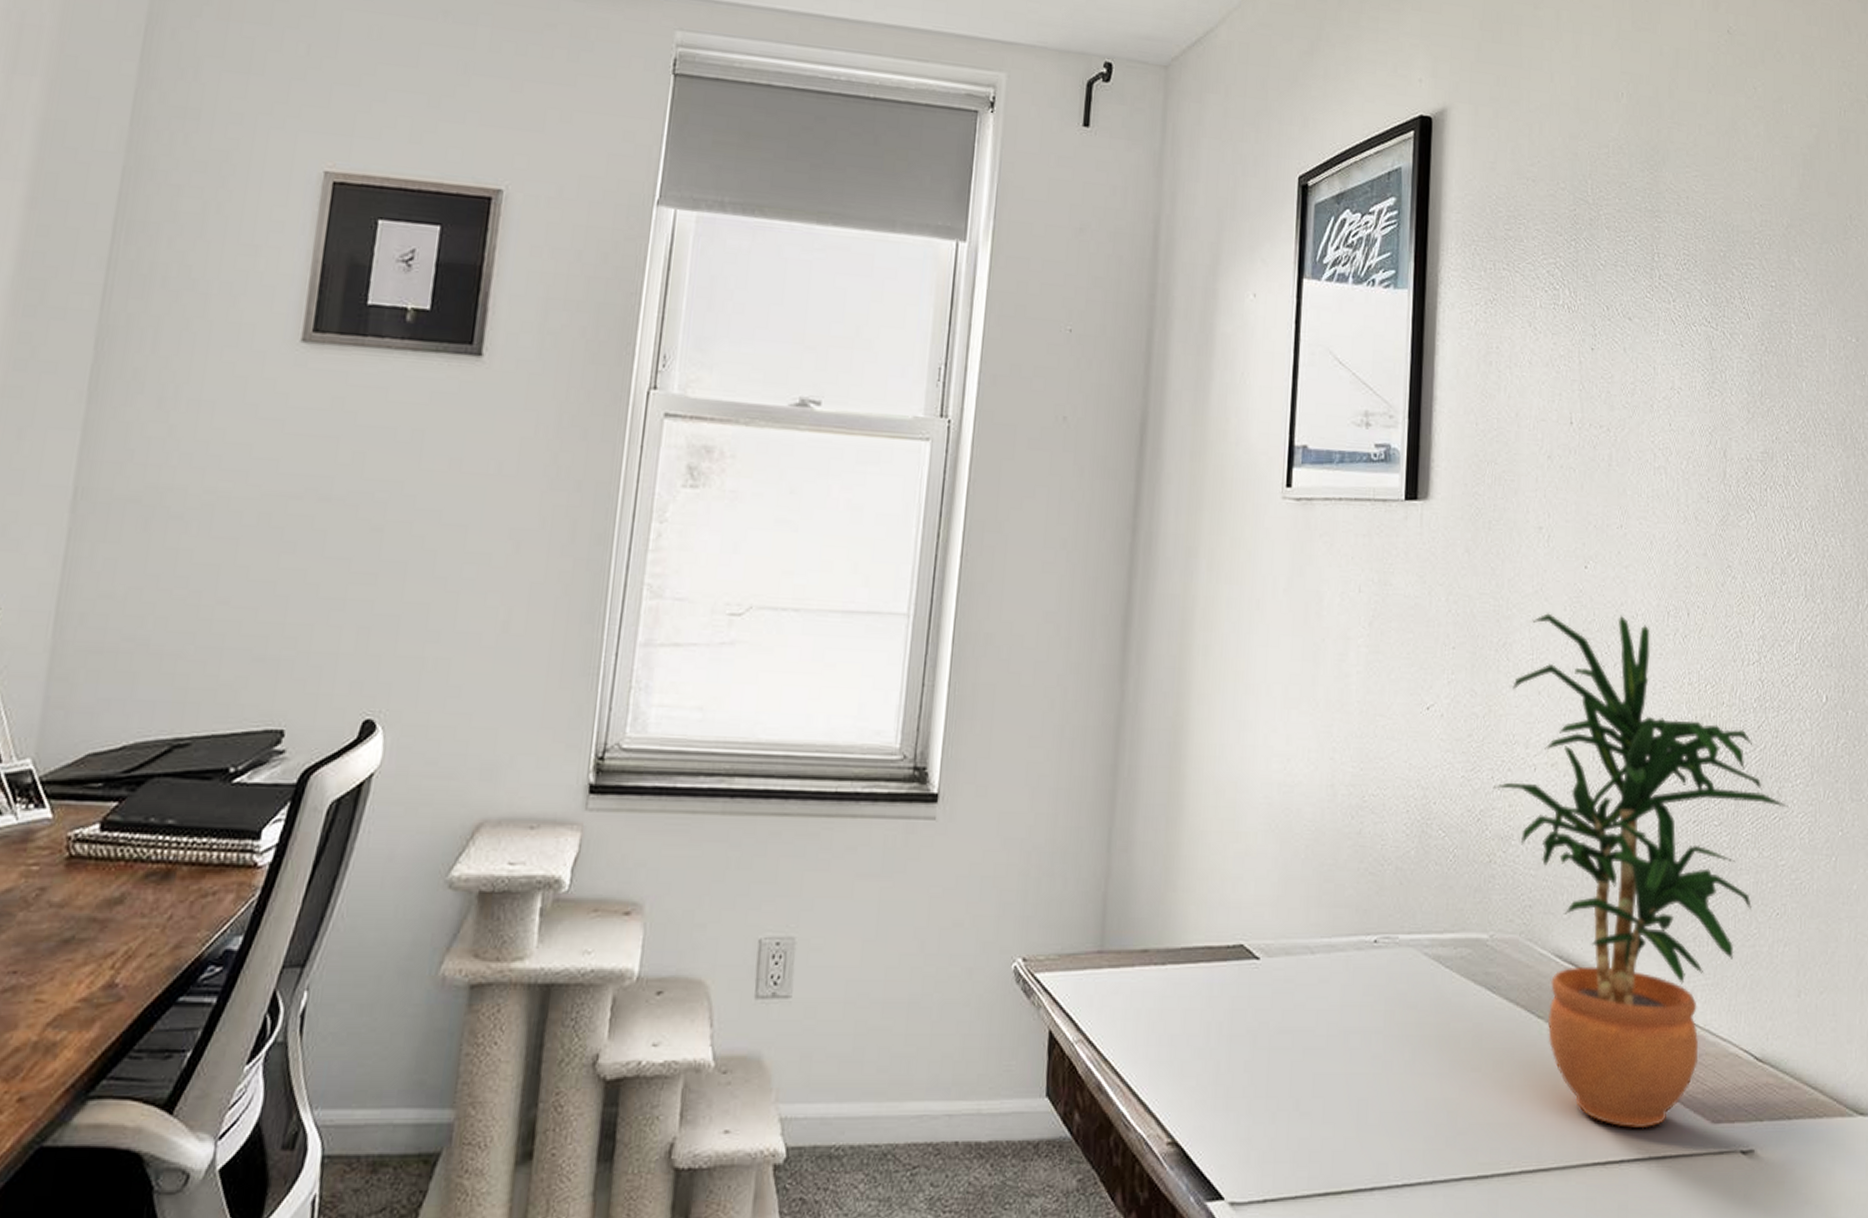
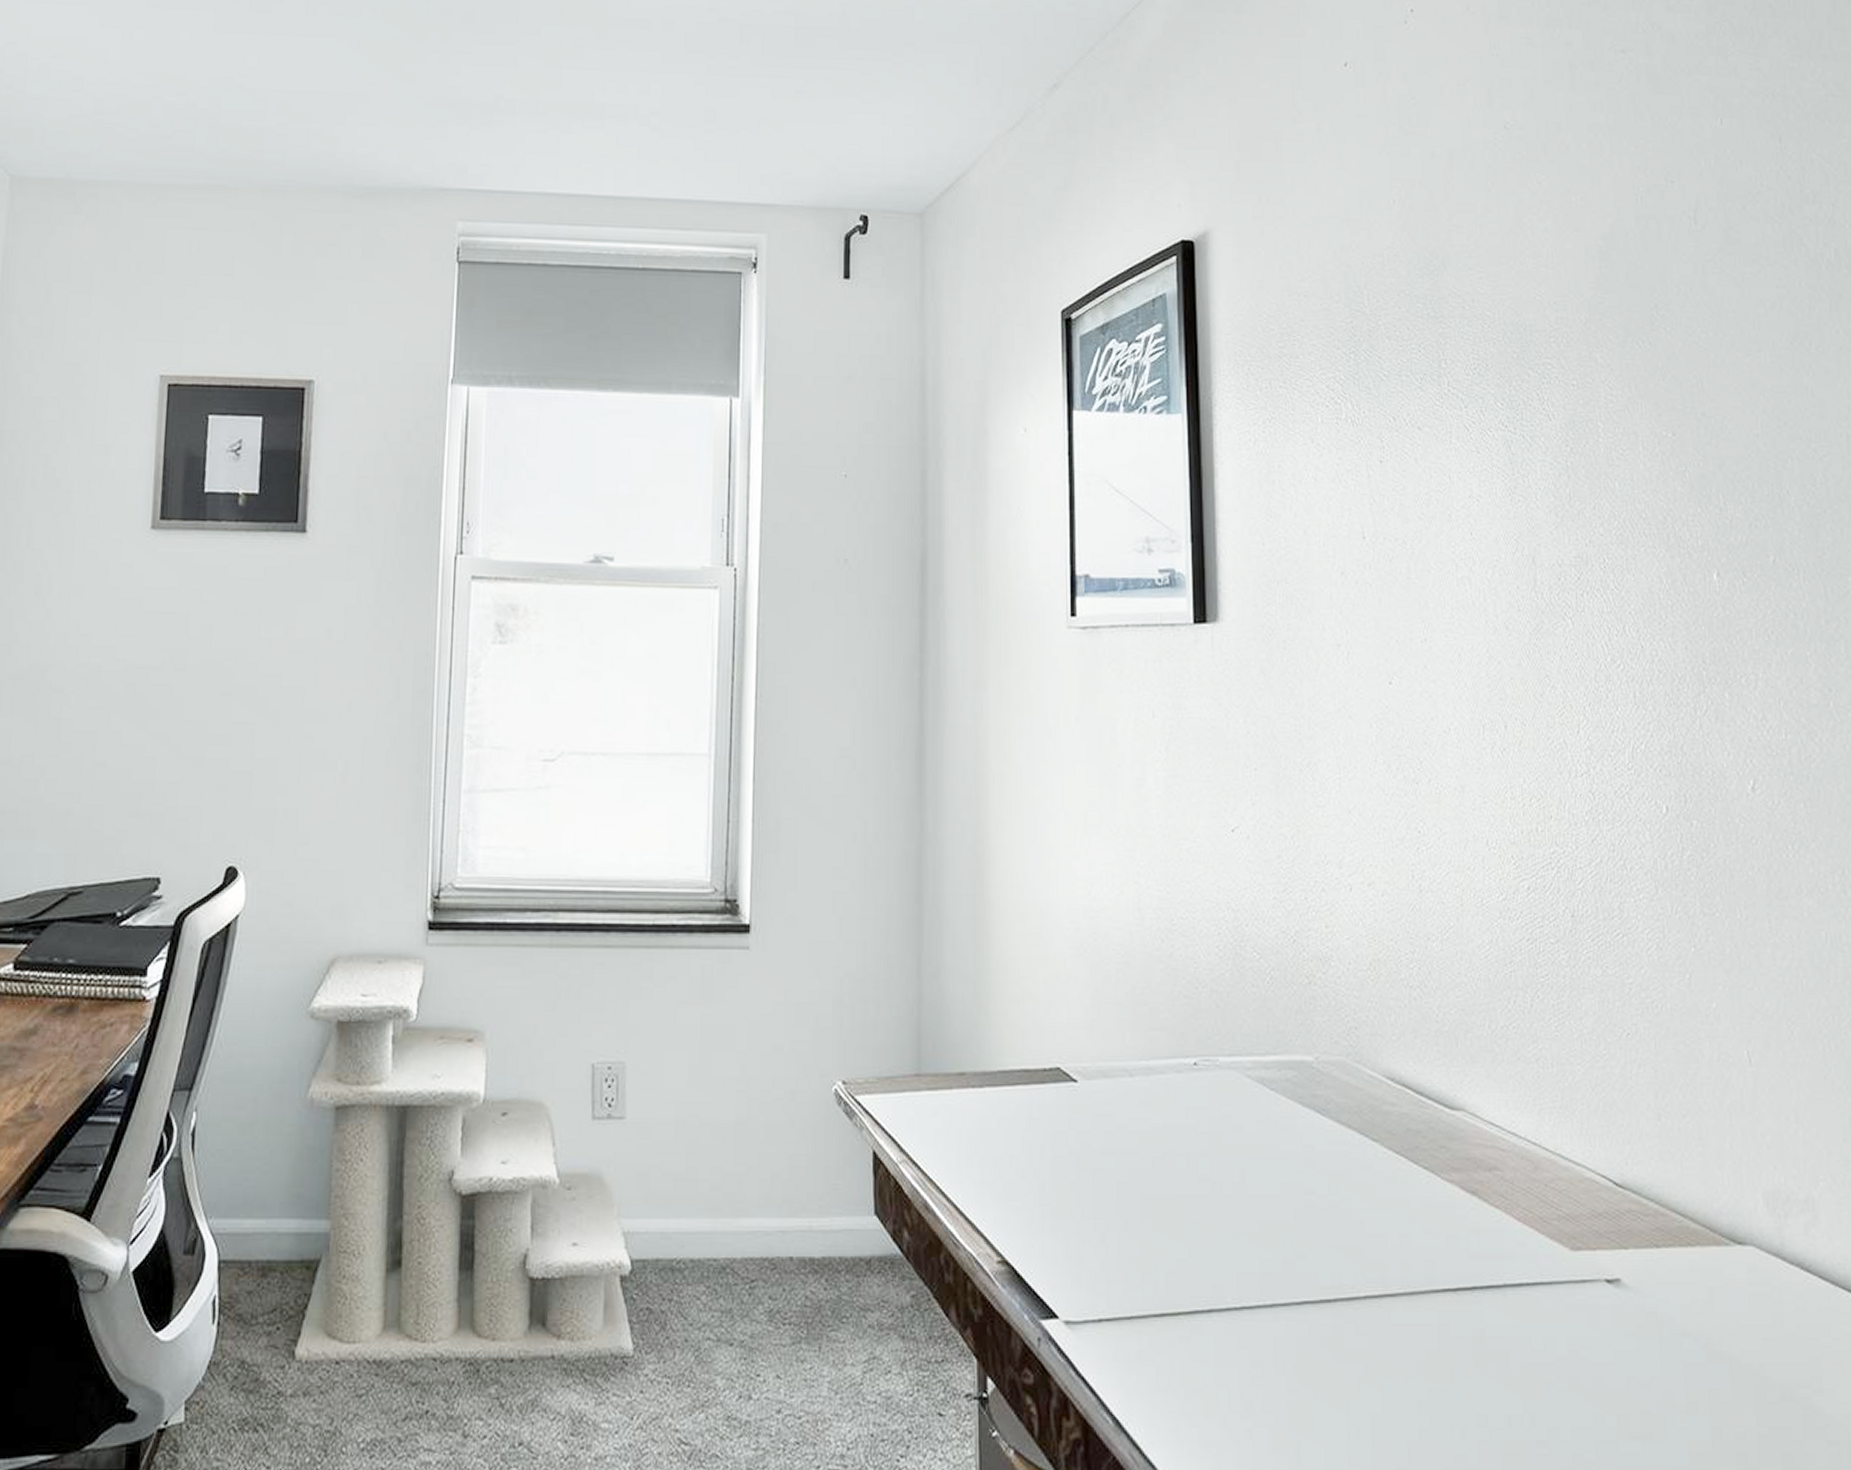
potted plant: present [1493,613,1789,1129] -> none [1307,730,1633,1255]

